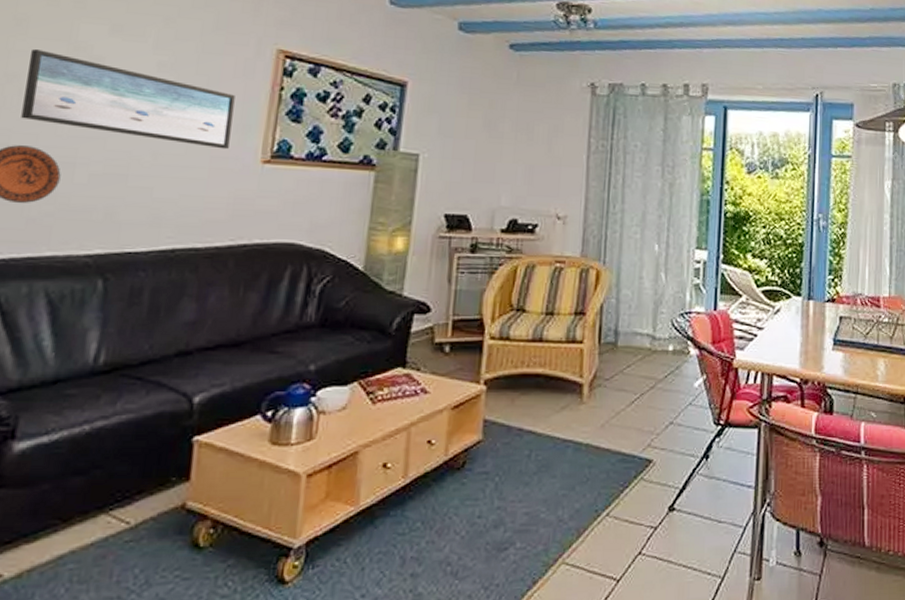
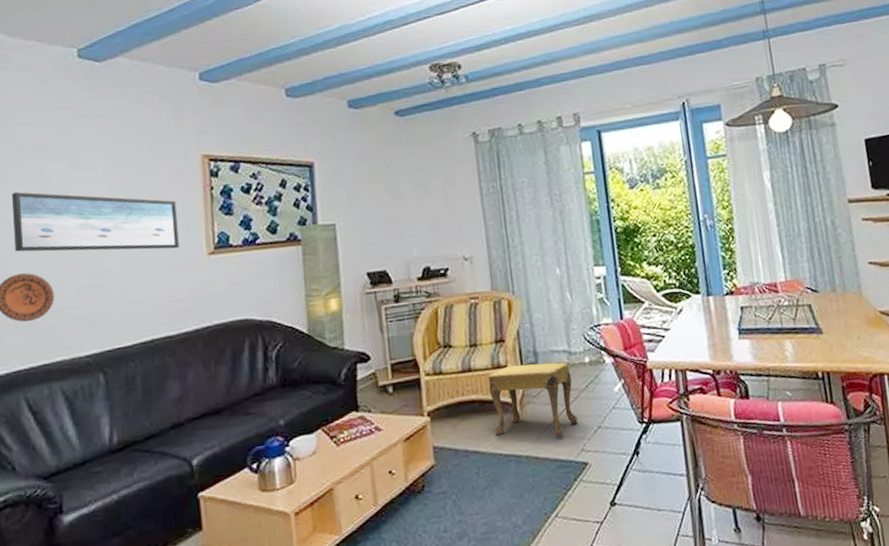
footstool: none [557,342,651,428] -> present [488,362,578,437]

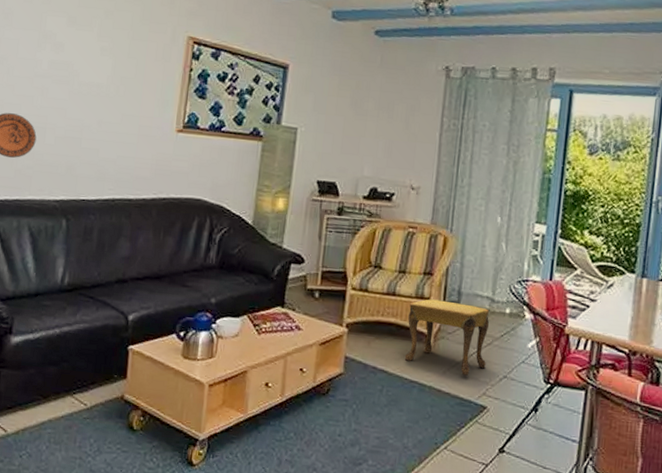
wall art: present [12,192,179,252] -> none [9,37,157,120]

